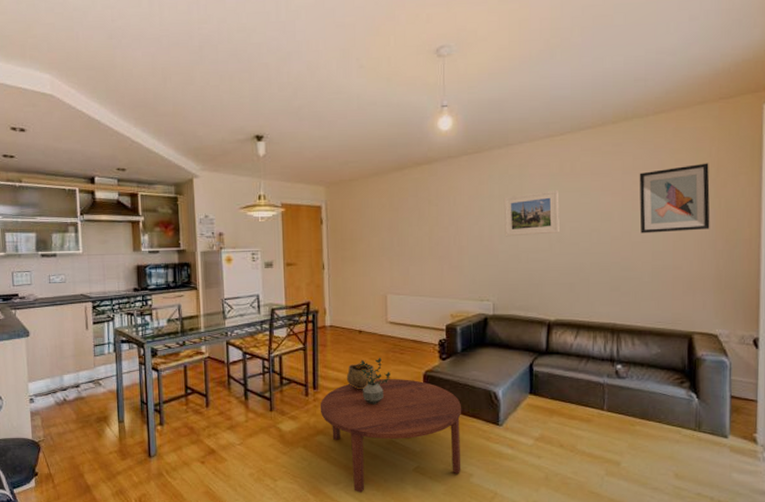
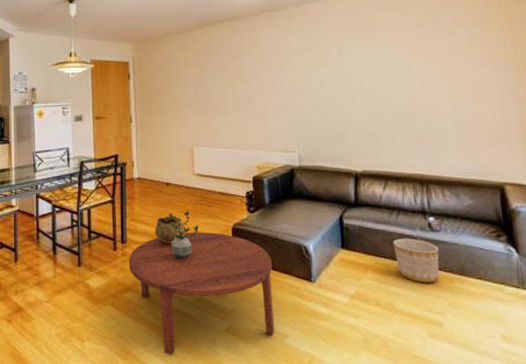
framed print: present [503,189,559,237] -> none [303,43,360,89]
planter: none [580,385,624,427] -> present [393,238,440,283]
wall art: present [639,163,710,234] -> none [433,16,509,85]

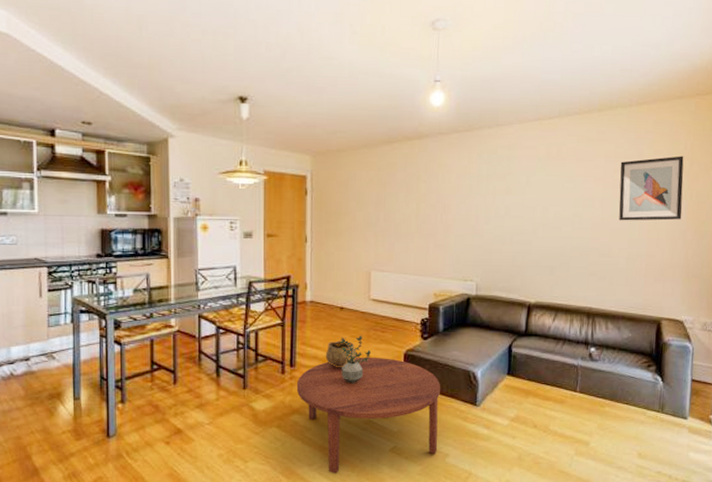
planter: present [393,238,440,283] -> none [555,367,596,408]
wall art: none [433,16,509,85] -> present [619,155,684,221]

